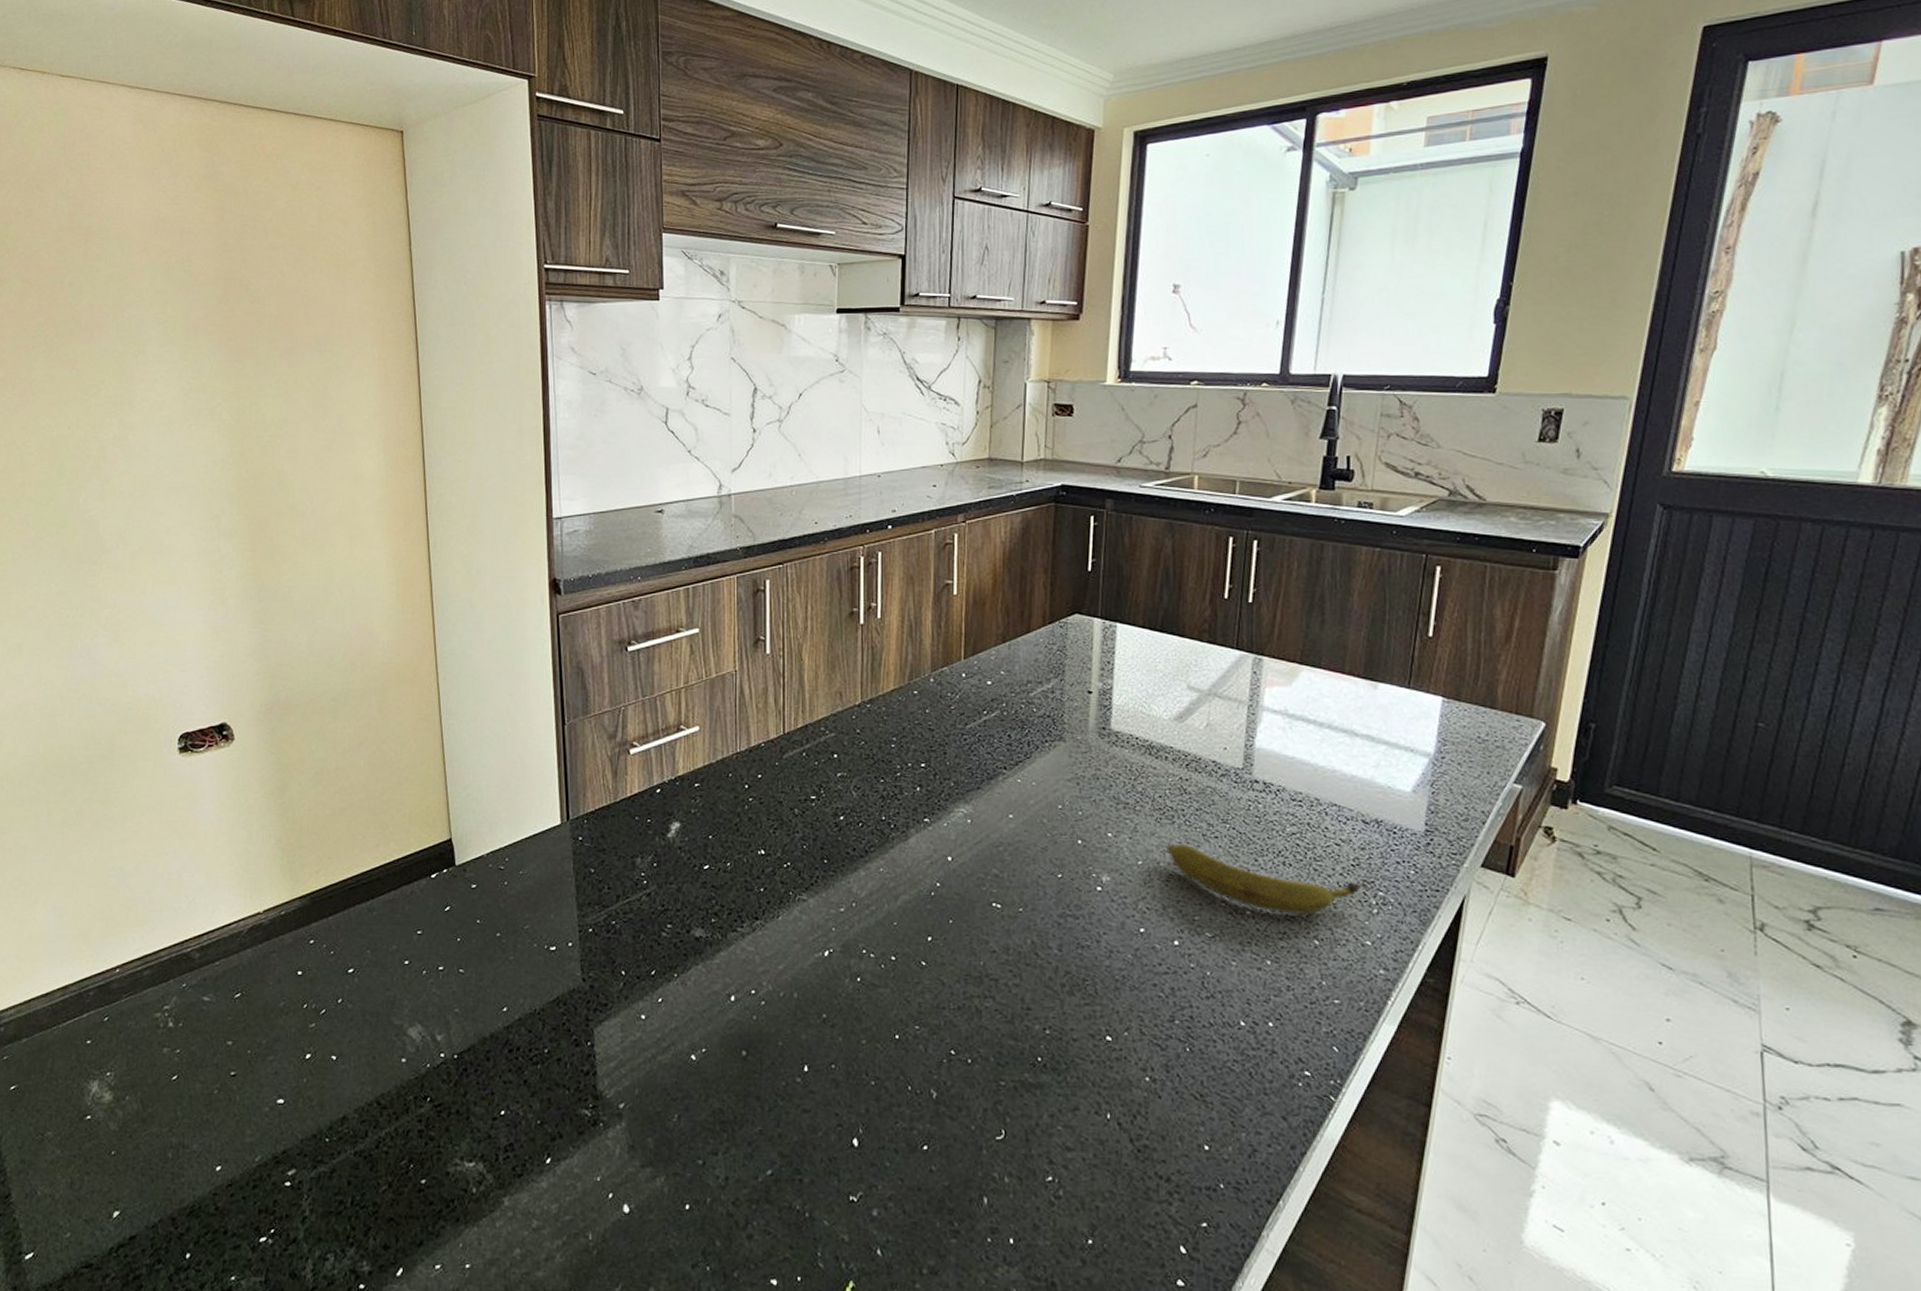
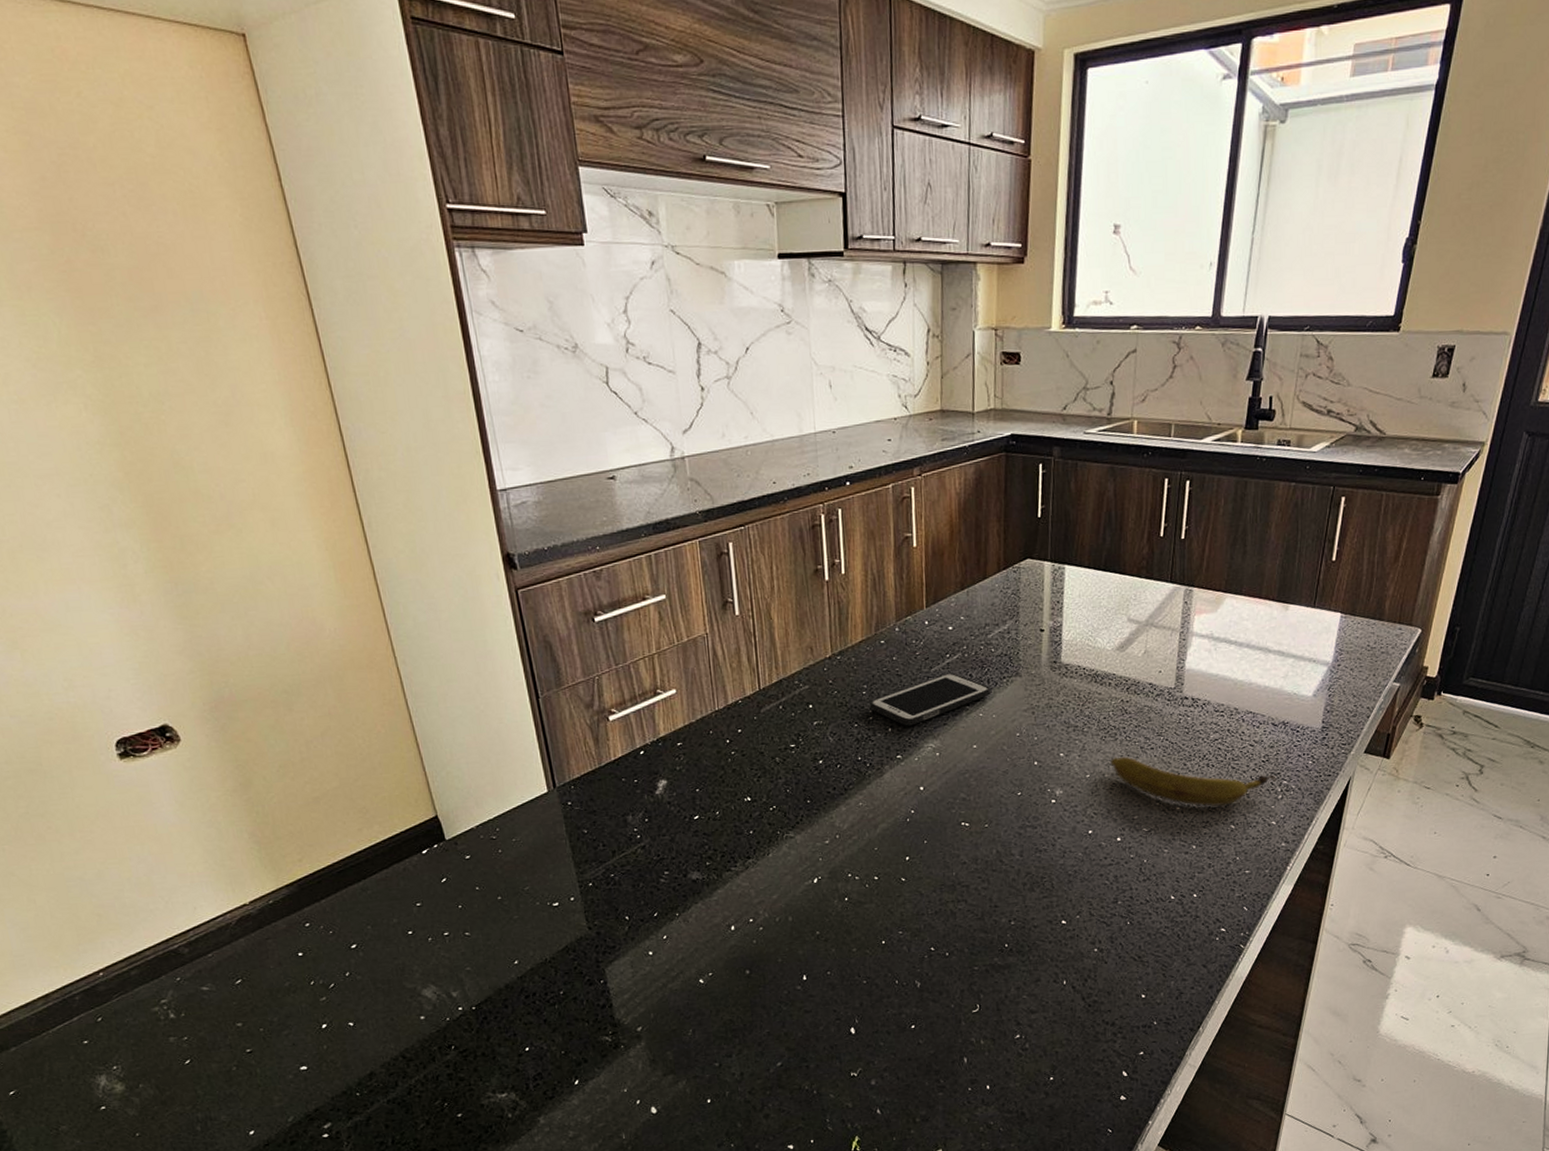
cell phone: none [898,731,1031,787] -> present [869,672,991,726]

